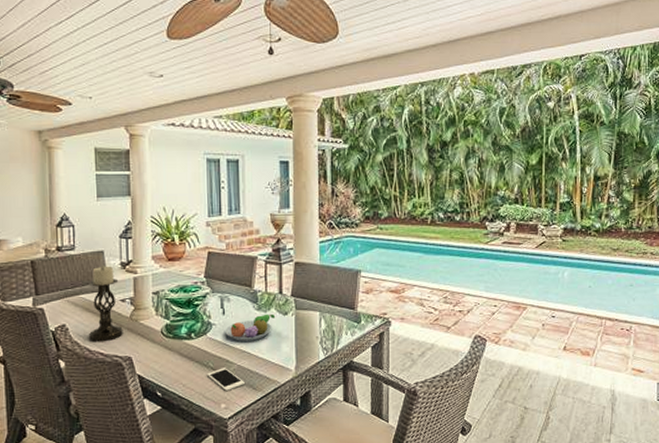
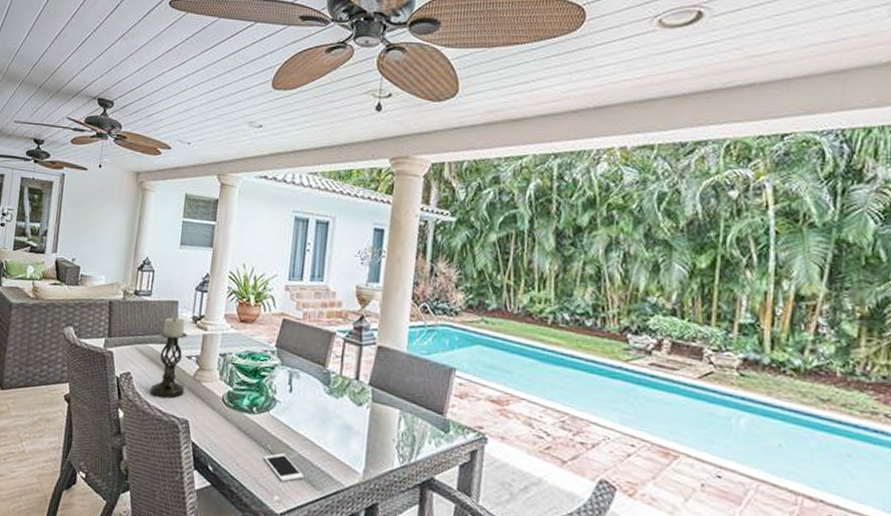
fruit bowl: present [225,313,275,342] -> none [289,400,347,430]

